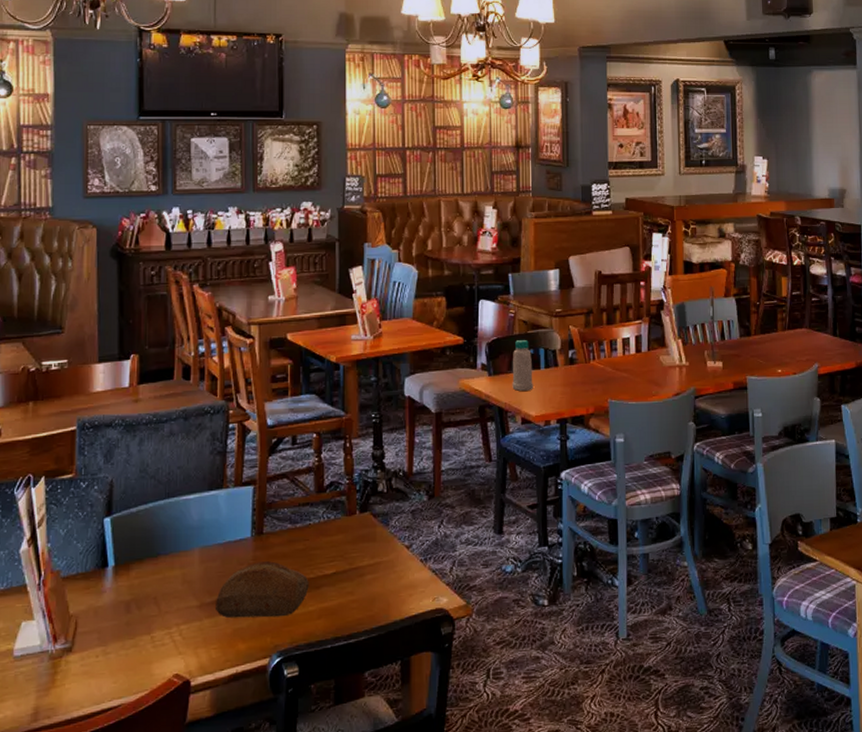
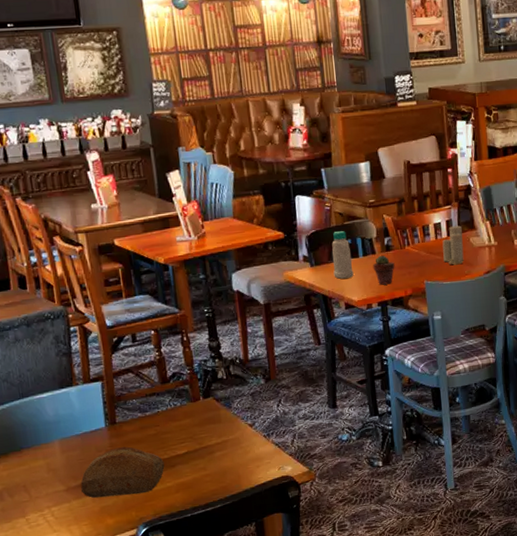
potted succulent: none [554,369,578,401] -> present [373,255,395,285]
candle: none [630,341,653,384] -> present [442,225,464,265]

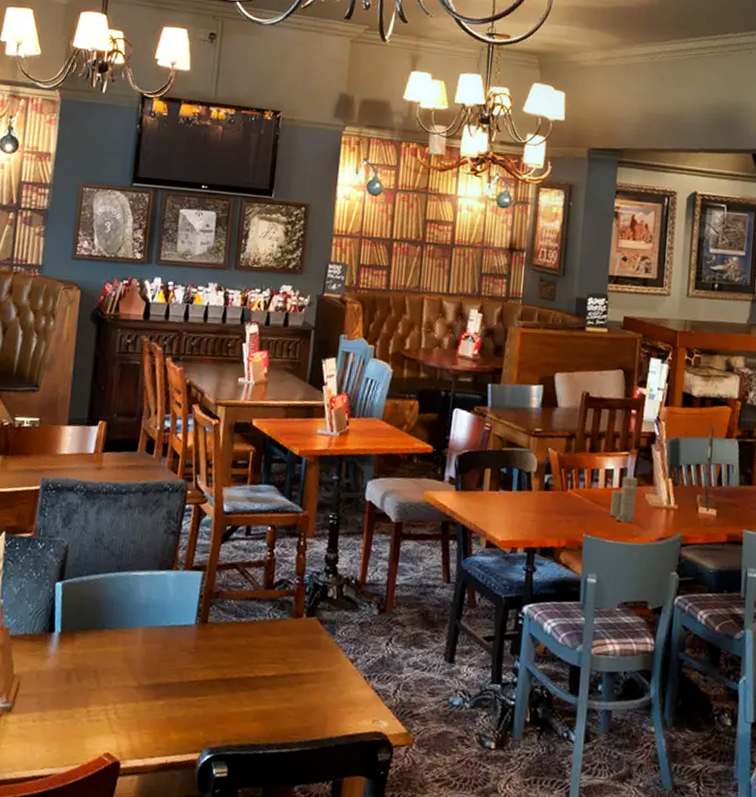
bread: present [80,446,165,498] -> none [152,651,248,713]
bottle: present [332,231,354,279] -> none [480,456,504,513]
potted succulent: present [373,255,395,285] -> none [526,494,552,529]

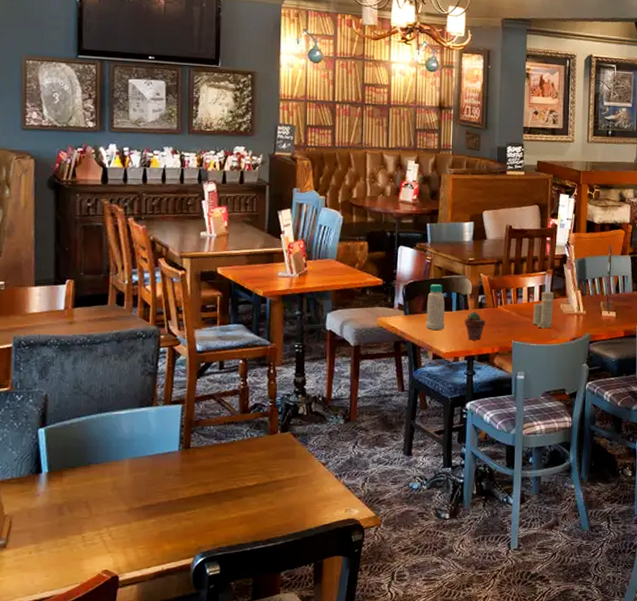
bottle: none [480,456,504,513] -> present [426,284,445,330]
potted succulent: none [526,494,552,529] -> present [464,312,486,340]

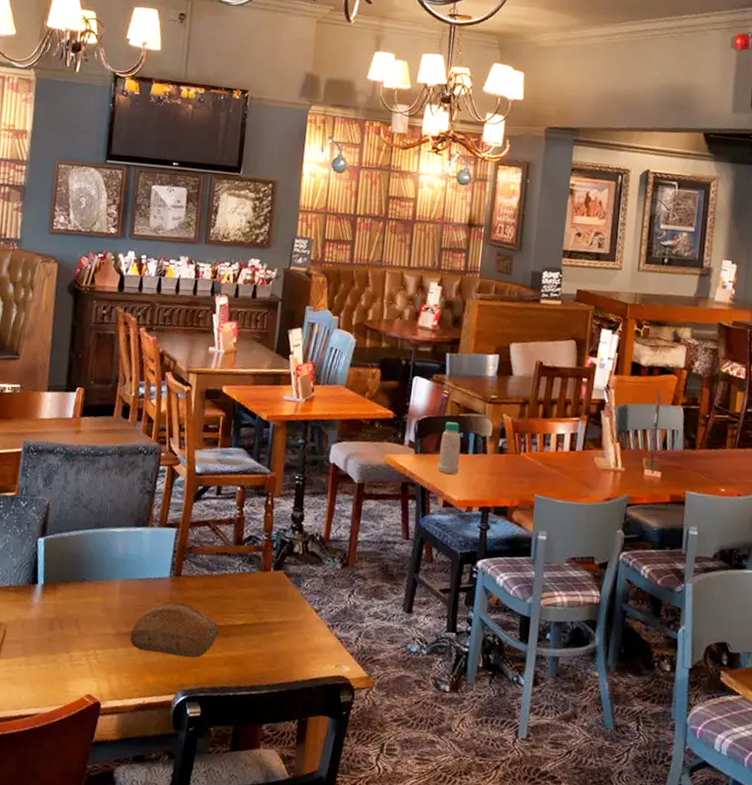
bread: none [144,473,232,523] -> present [130,602,219,658]
potted succulent: present [464,312,486,340] -> none [481,457,506,490]
candle: present [533,290,555,329] -> none [561,439,588,484]

